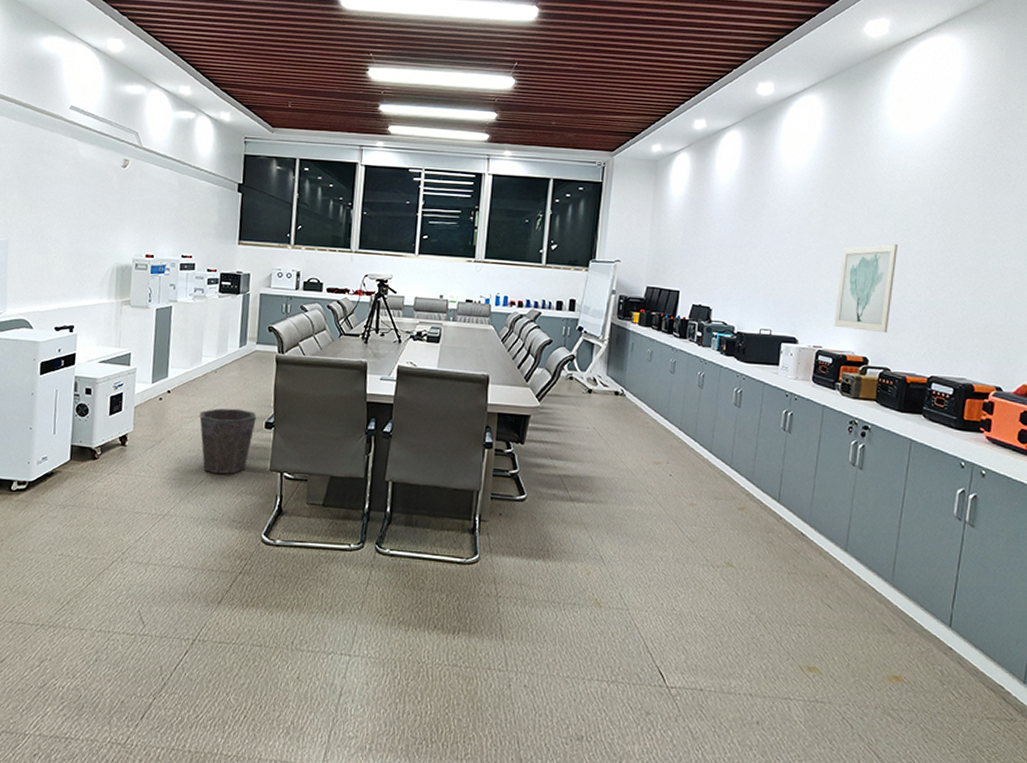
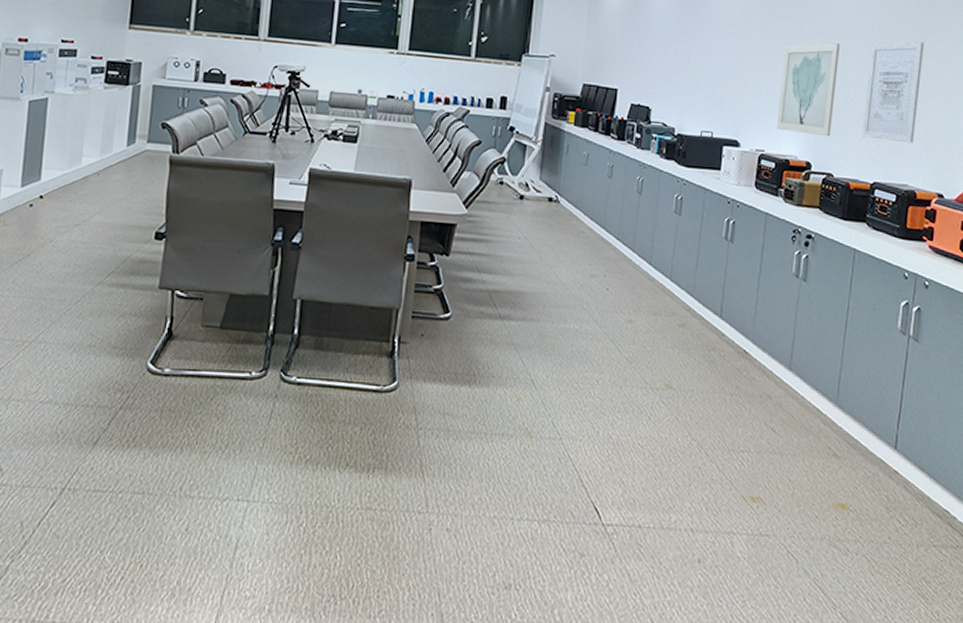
waste bin: present [199,408,257,475] -> none [77,216,145,293]
wall art: none [919,240,984,339] -> present [862,41,924,144]

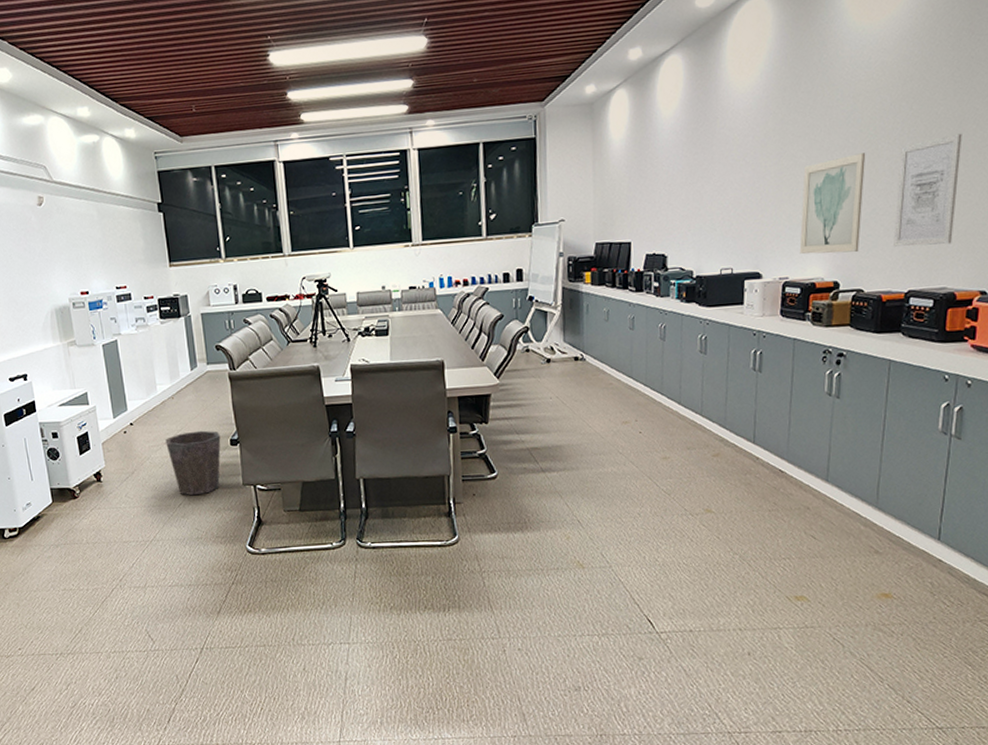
waste bin: none [77,216,145,293] -> present [165,430,221,496]

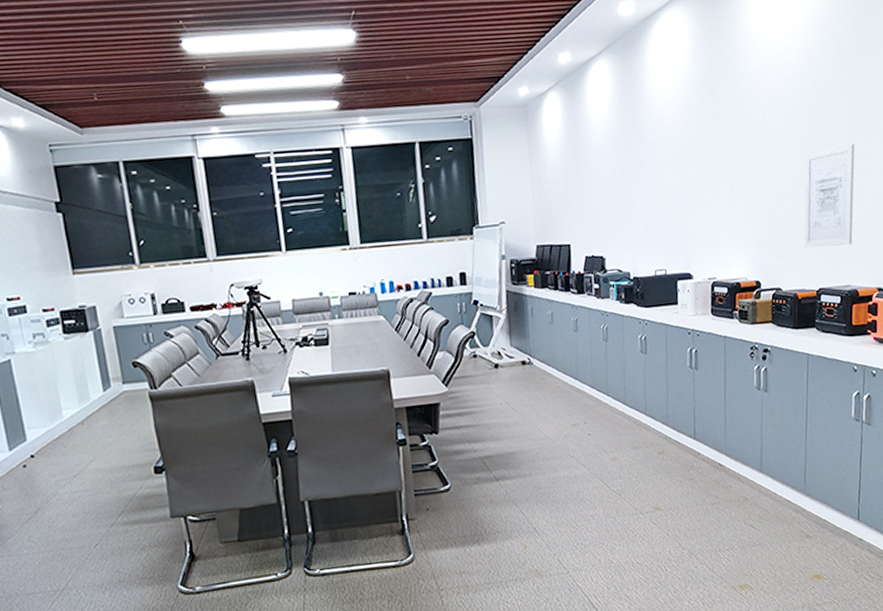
waste bin: present [165,430,221,496] -> none [75,458,144,534]
wall art: present [799,153,866,255] -> none [724,160,777,256]

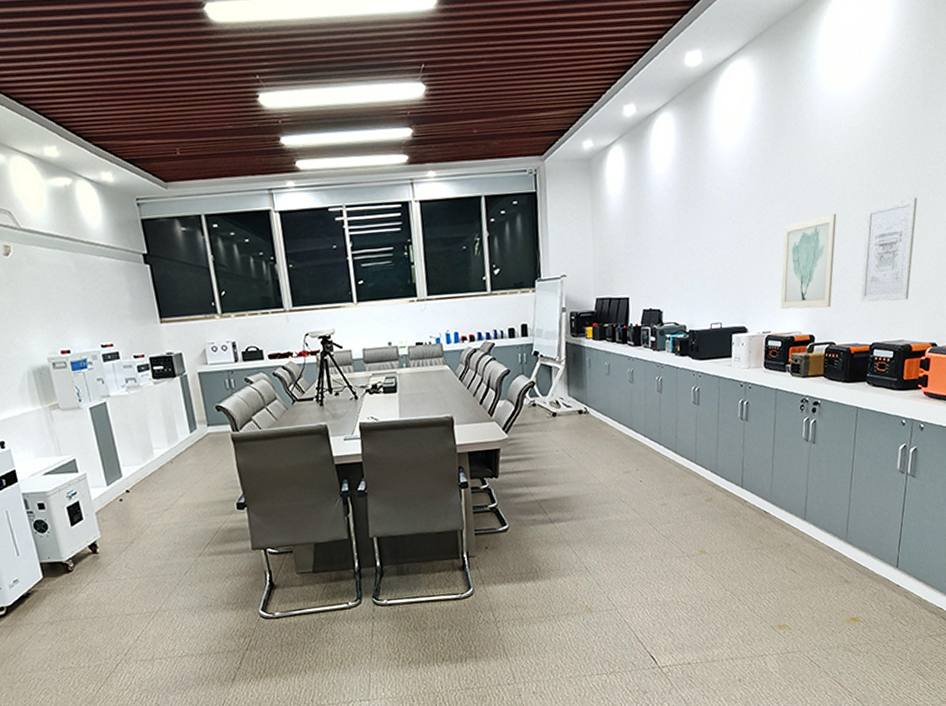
wall art: none [724,160,777,256] -> present [780,214,837,310]

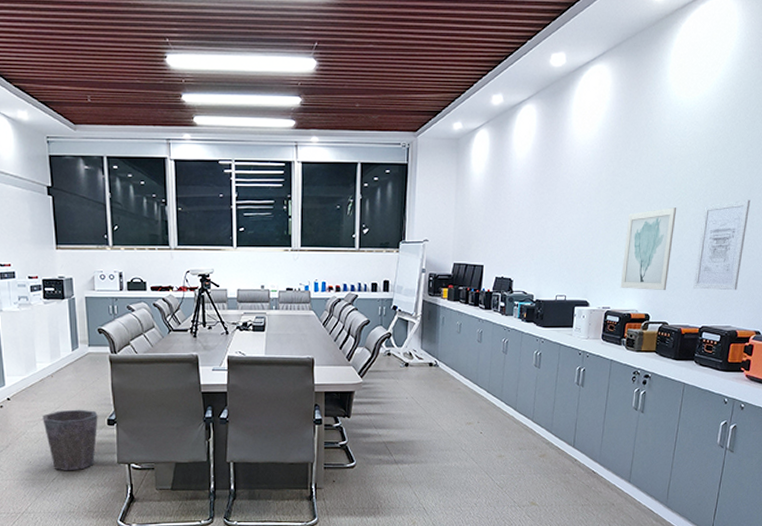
waste bin: none [166,495,228,563] -> present [42,409,98,471]

